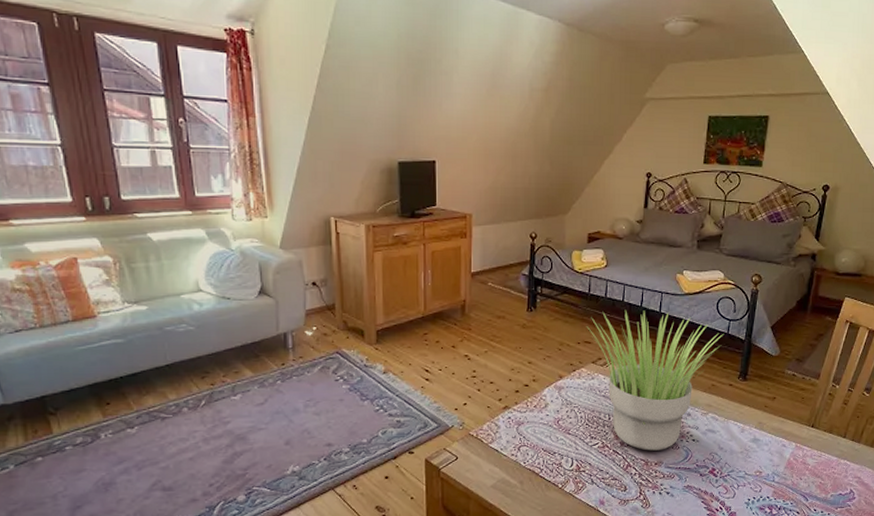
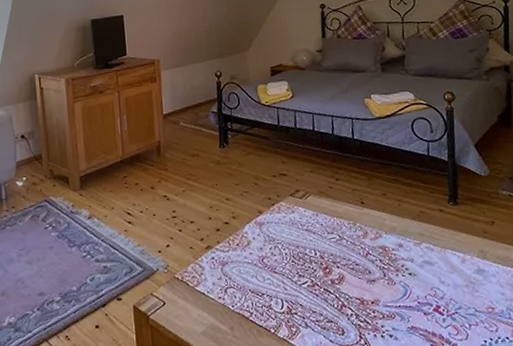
potted plant: present [586,309,723,451] -> none [279,138,424,288]

